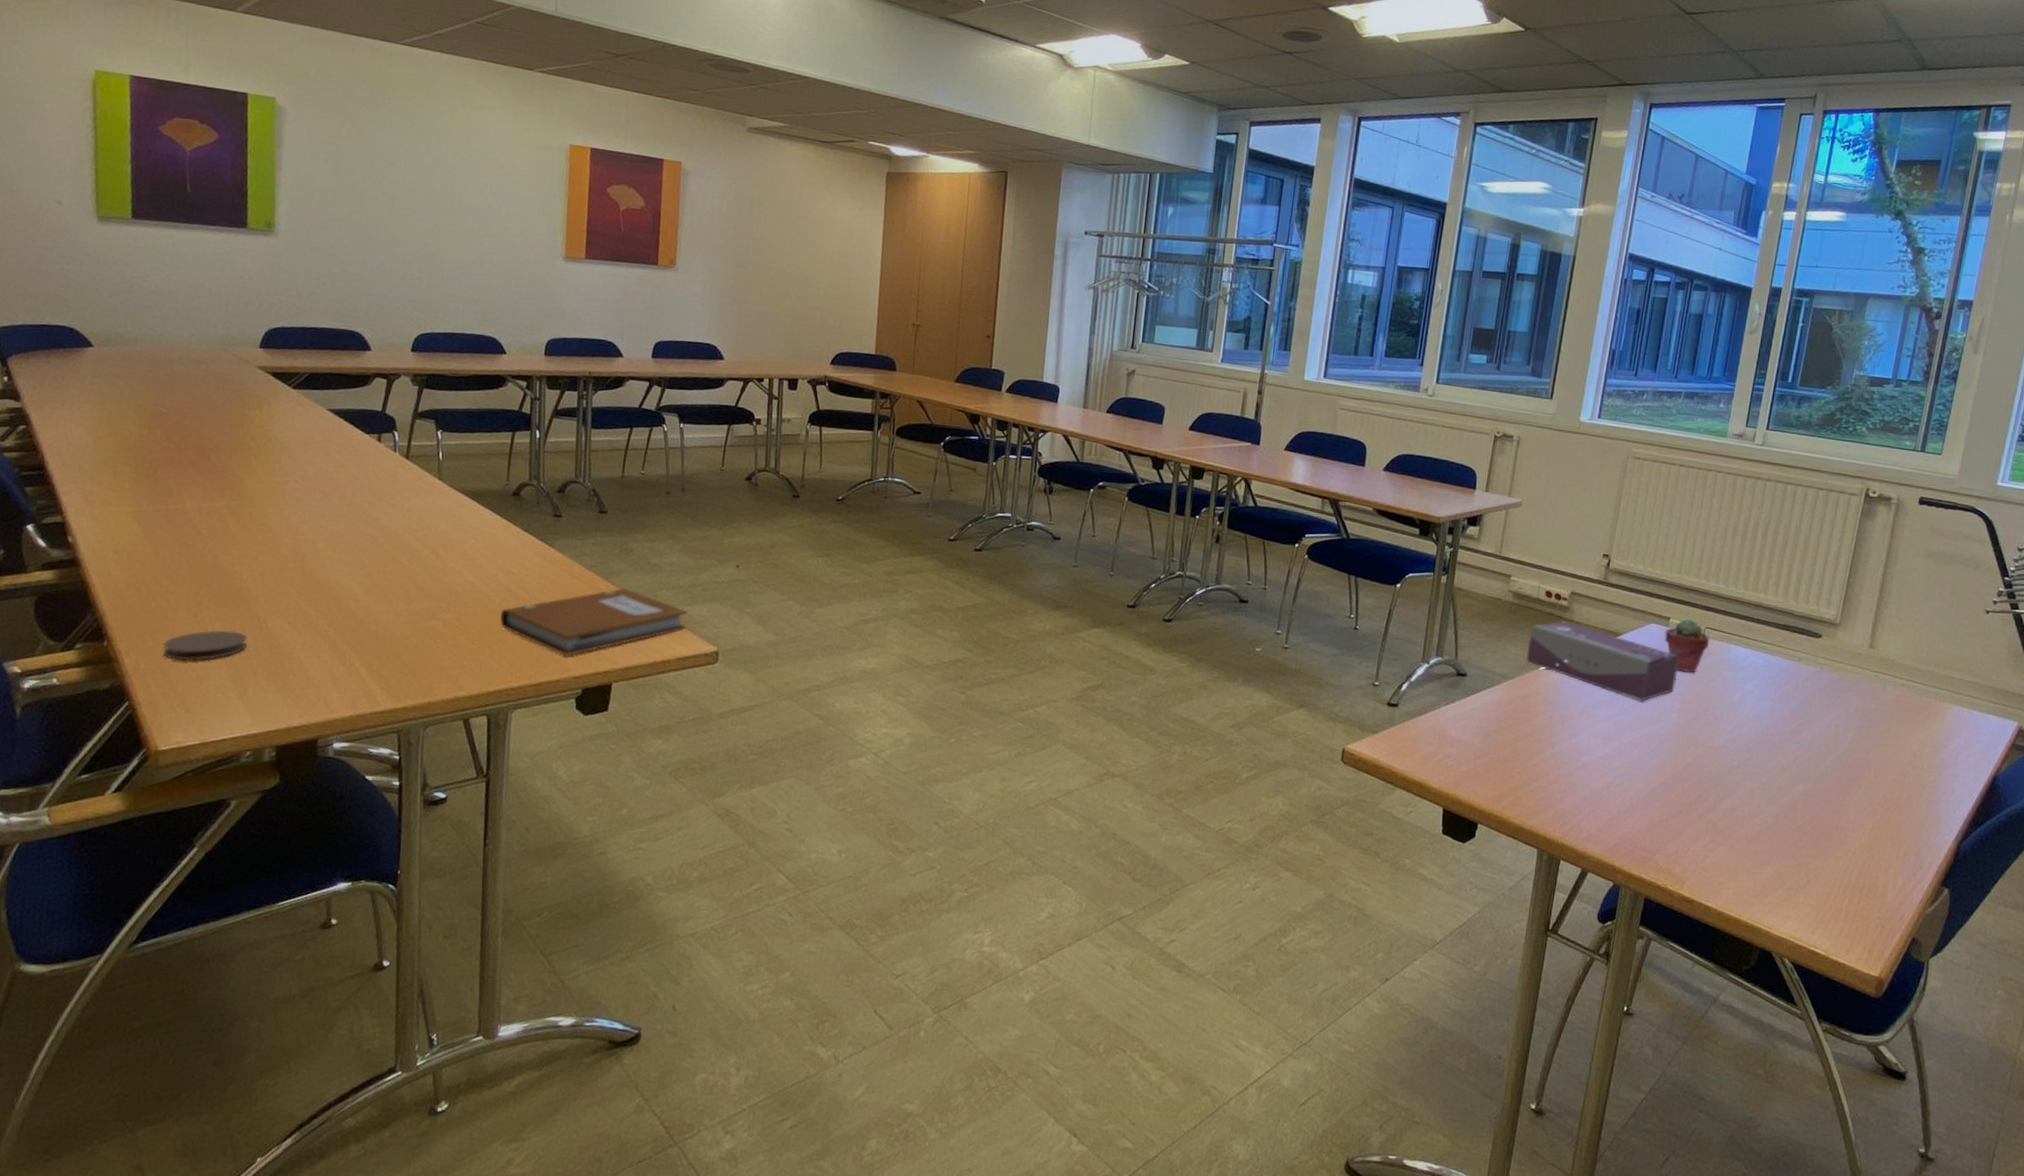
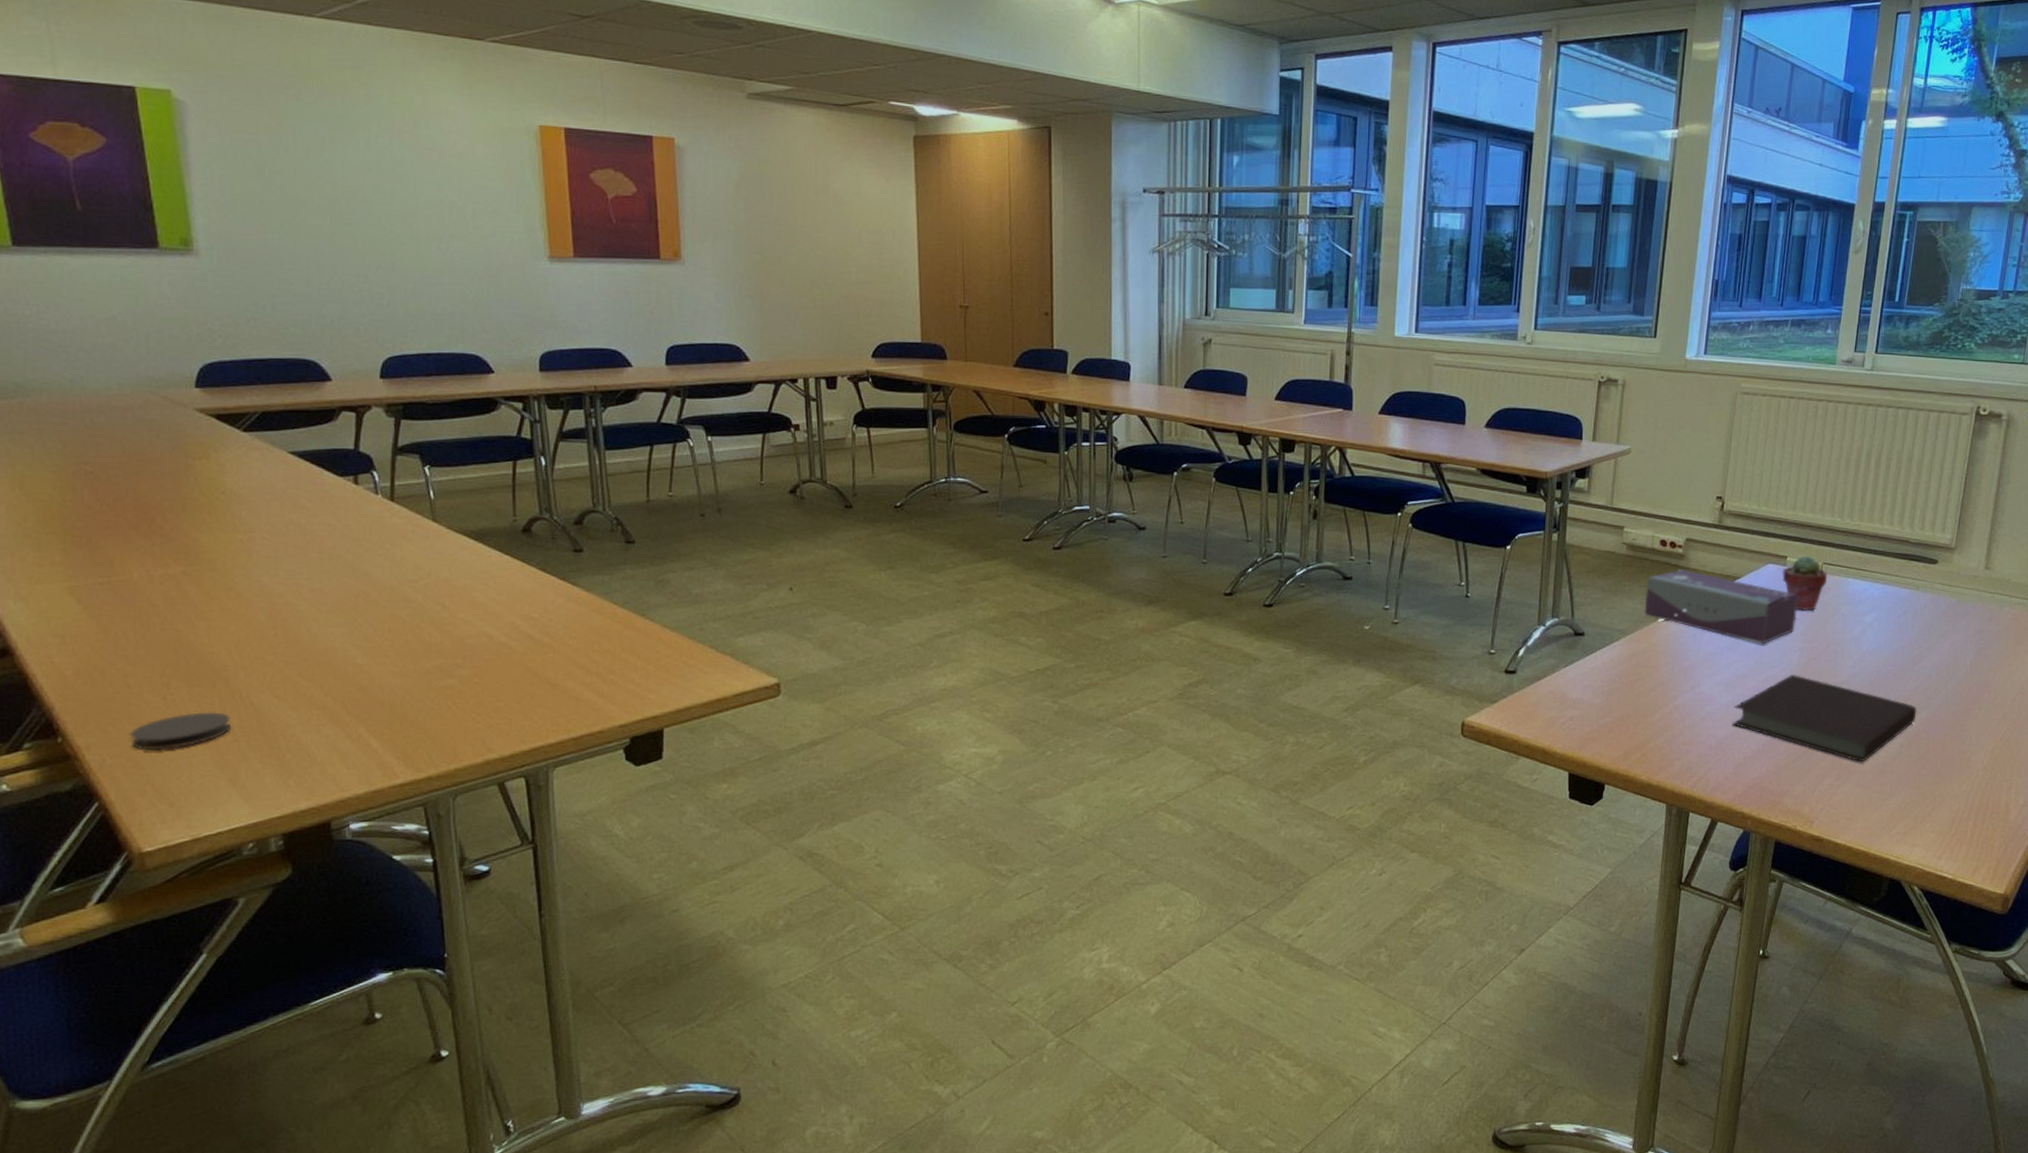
notebook: present [500,588,688,656] -> none [526,624,741,704]
notebook: none [1607,734,1795,828] -> present [1732,675,1917,763]

